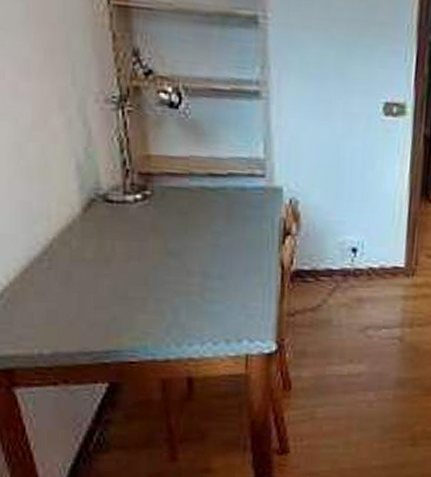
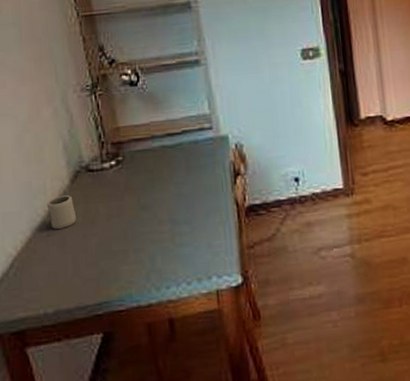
cup: none [50,225,87,263] -> present [46,195,77,229]

